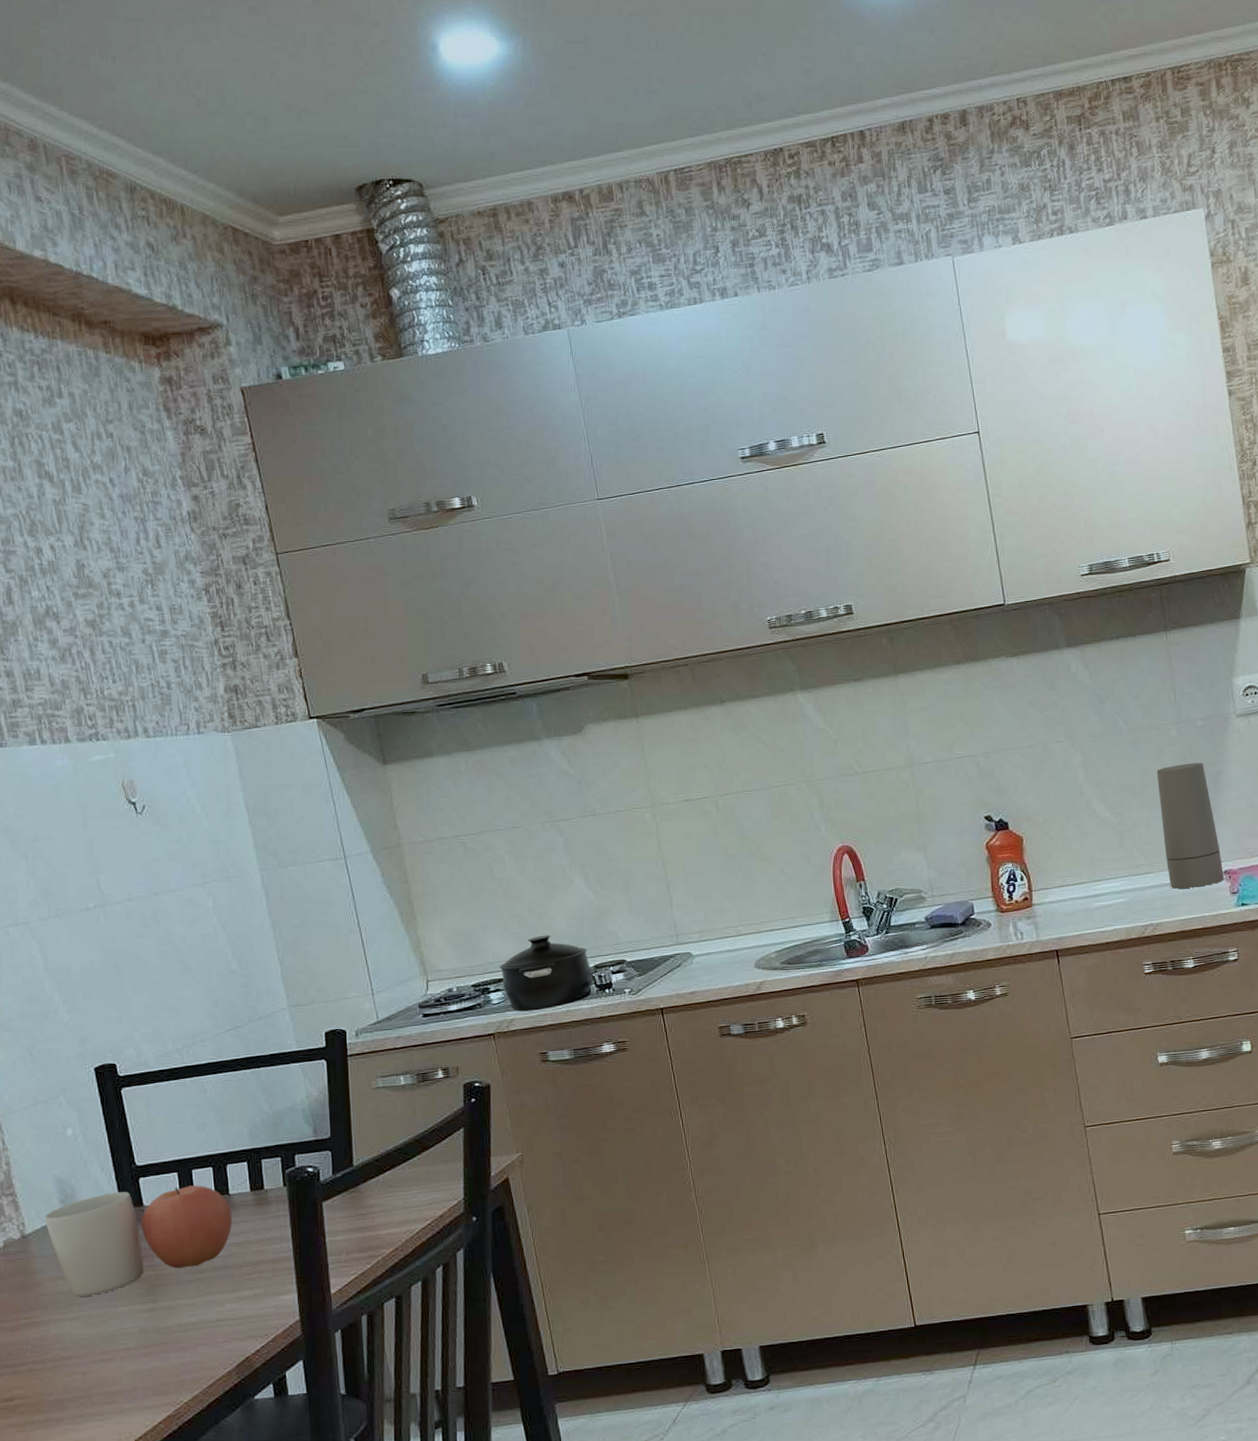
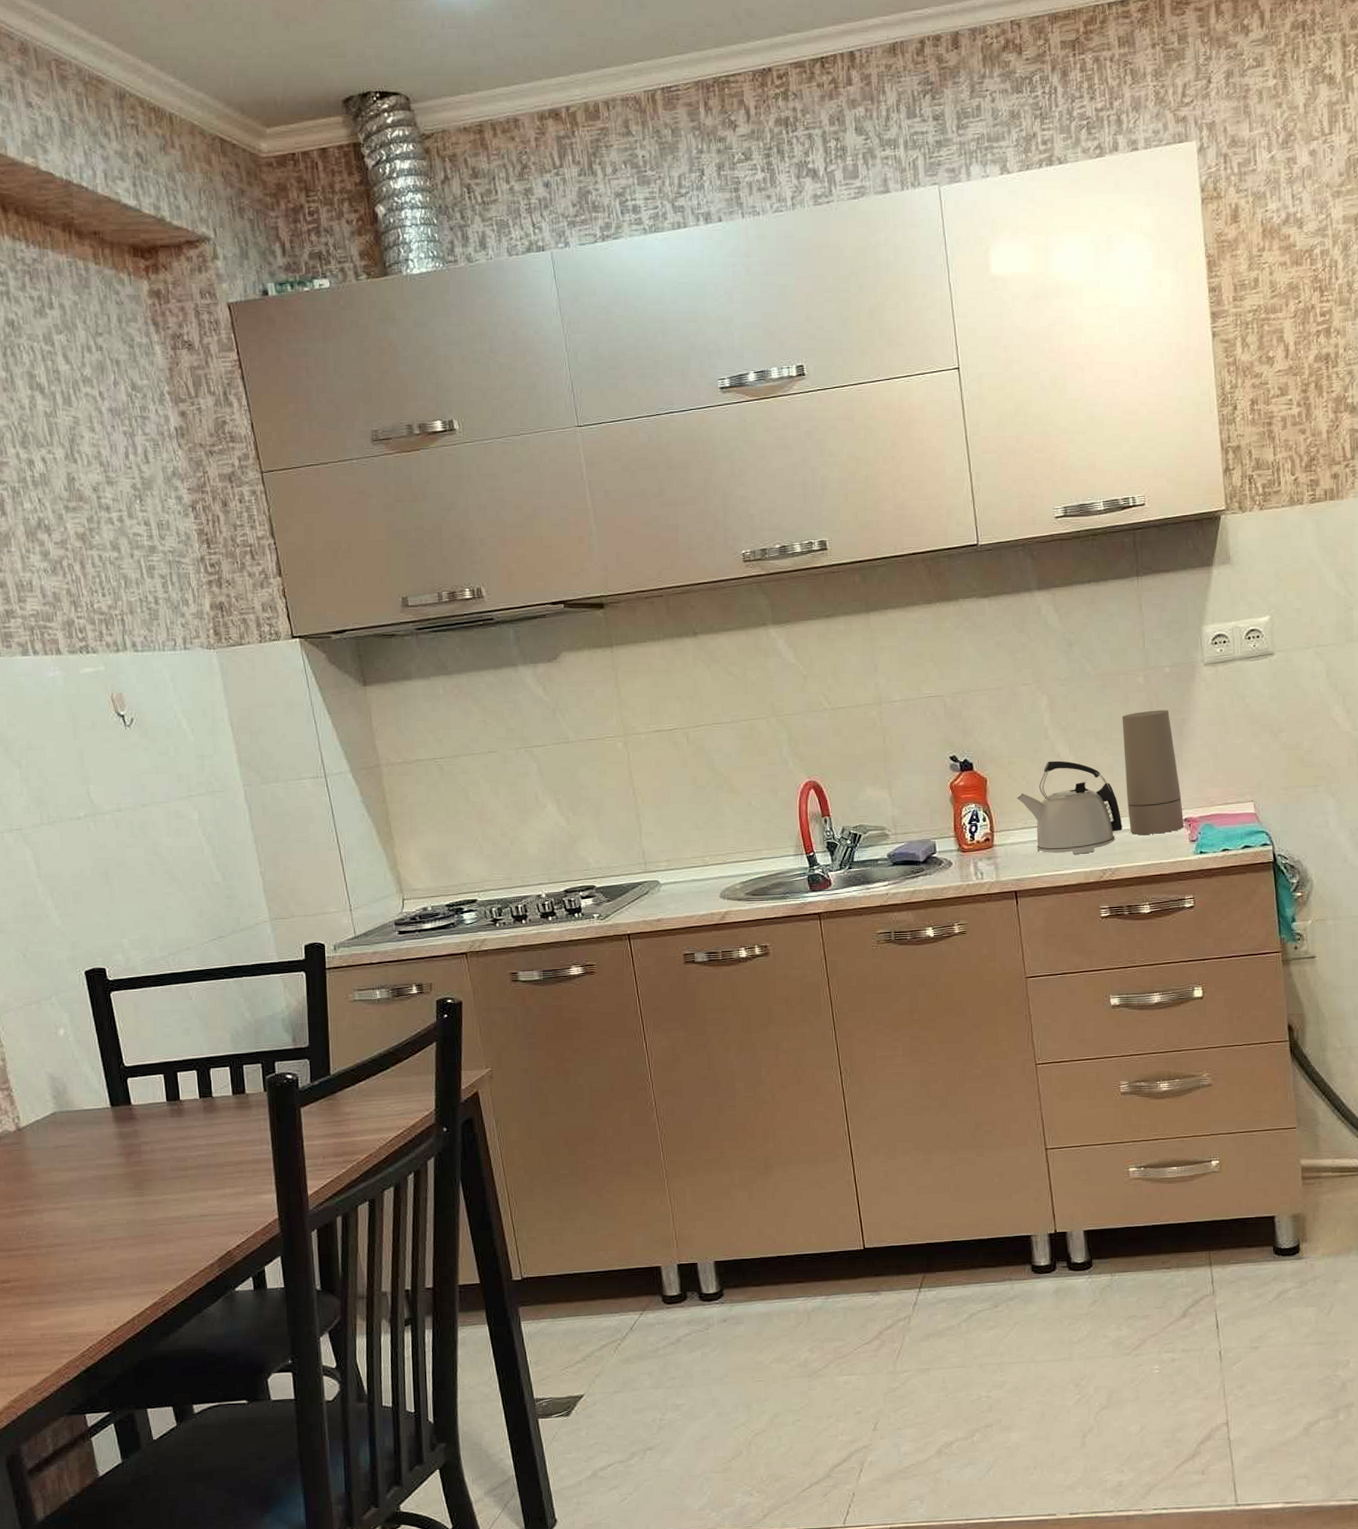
mug: present [45,1192,144,1297] -> none [39,1091,132,1188]
fruit: present [140,1185,233,1269] -> none [128,1087,216,1165]
saucepan: present [499,935,593,1012] -> none [472,858,562,932]
kettle: none [1054,817,1162,911] -> present [1016,760,1123,854]

